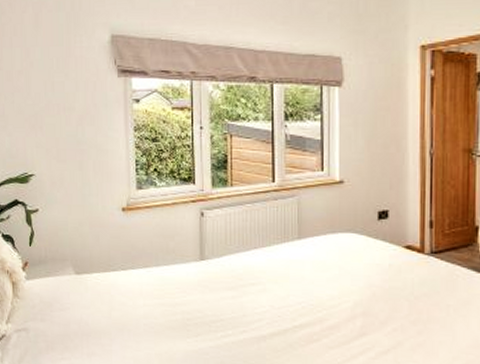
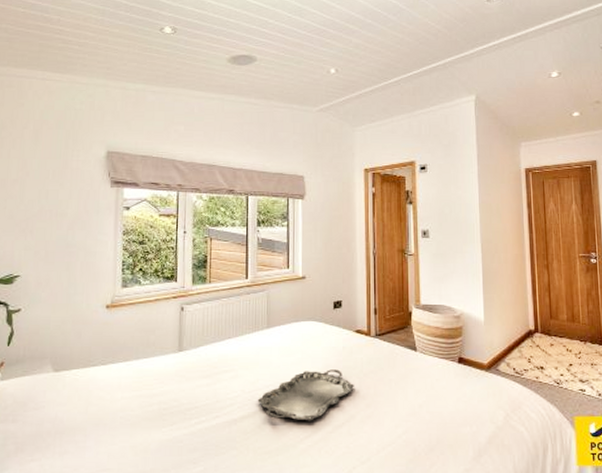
serving tray: none [288,289,402,345] -> present [257,369,354,421]

